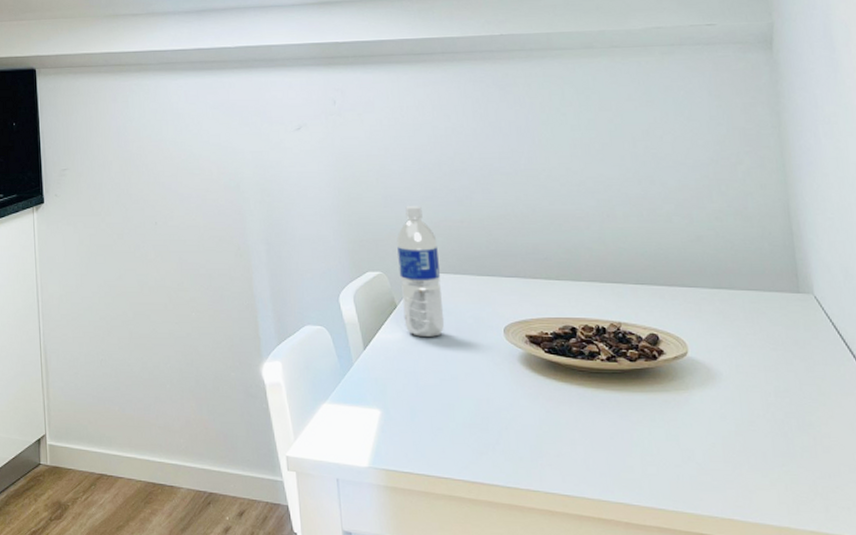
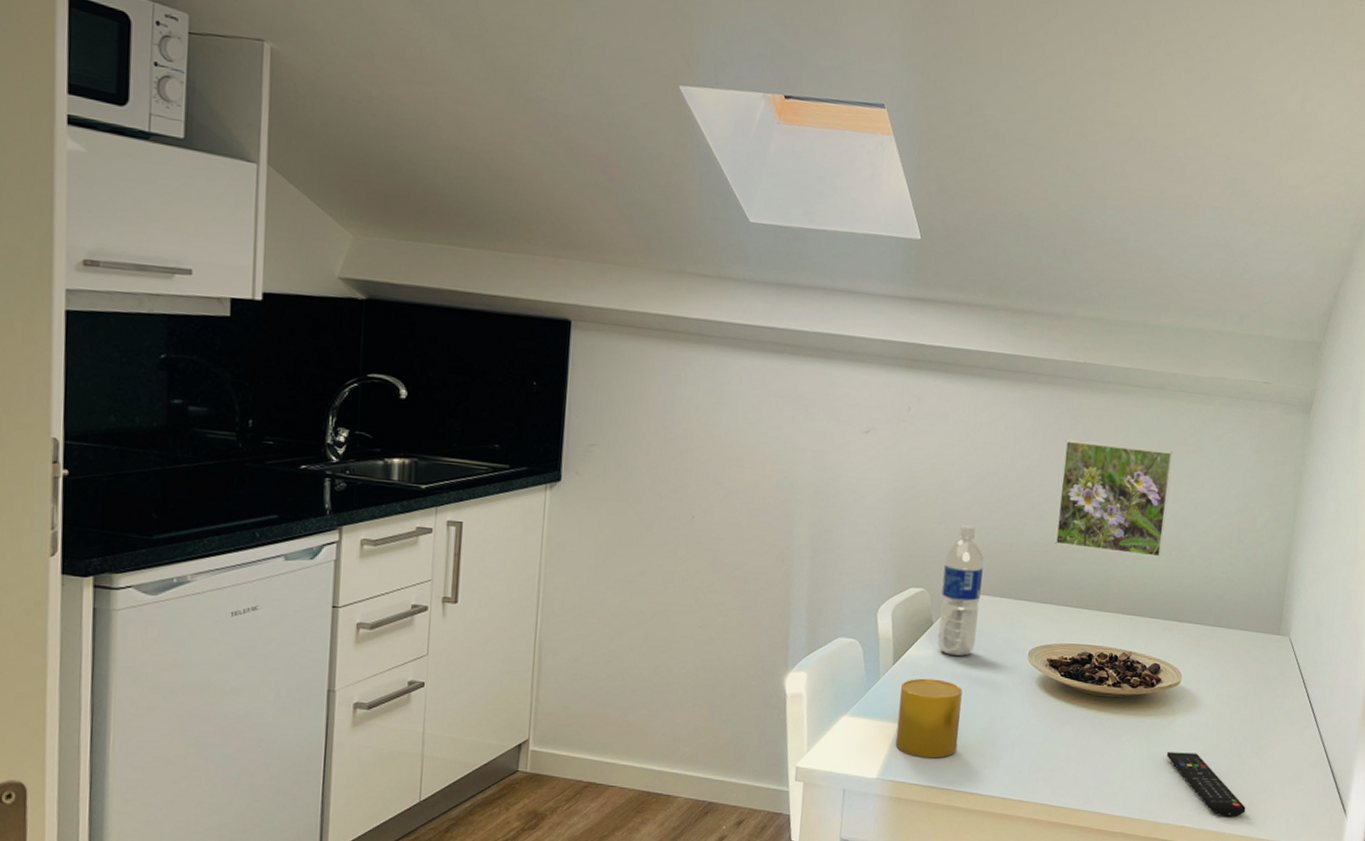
cup: none [376,362,447,445] -> present [895,678,962,759]
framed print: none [498,108,631,220] -> present [1054,439,1173,558]
remote control: none [690,432,810,509] -> present [1166,752,1246,818]

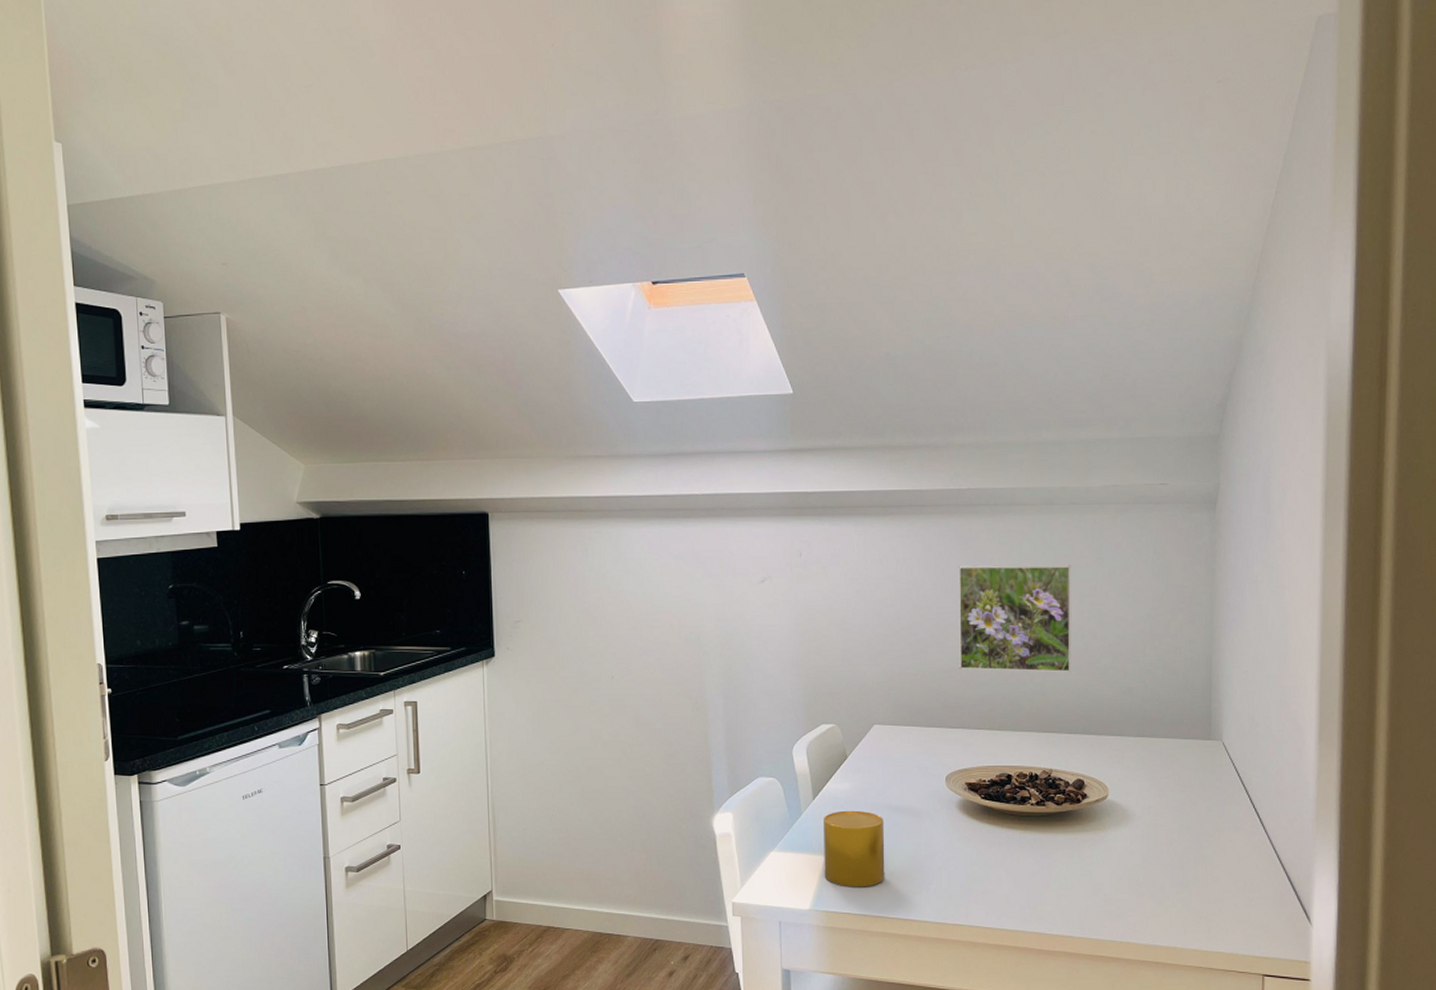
water bottle: present [937,524,984,656] -> none [852,658,892,786]
remote control: present [1166,752,1246,818] -> none [1101,867,1196,932]

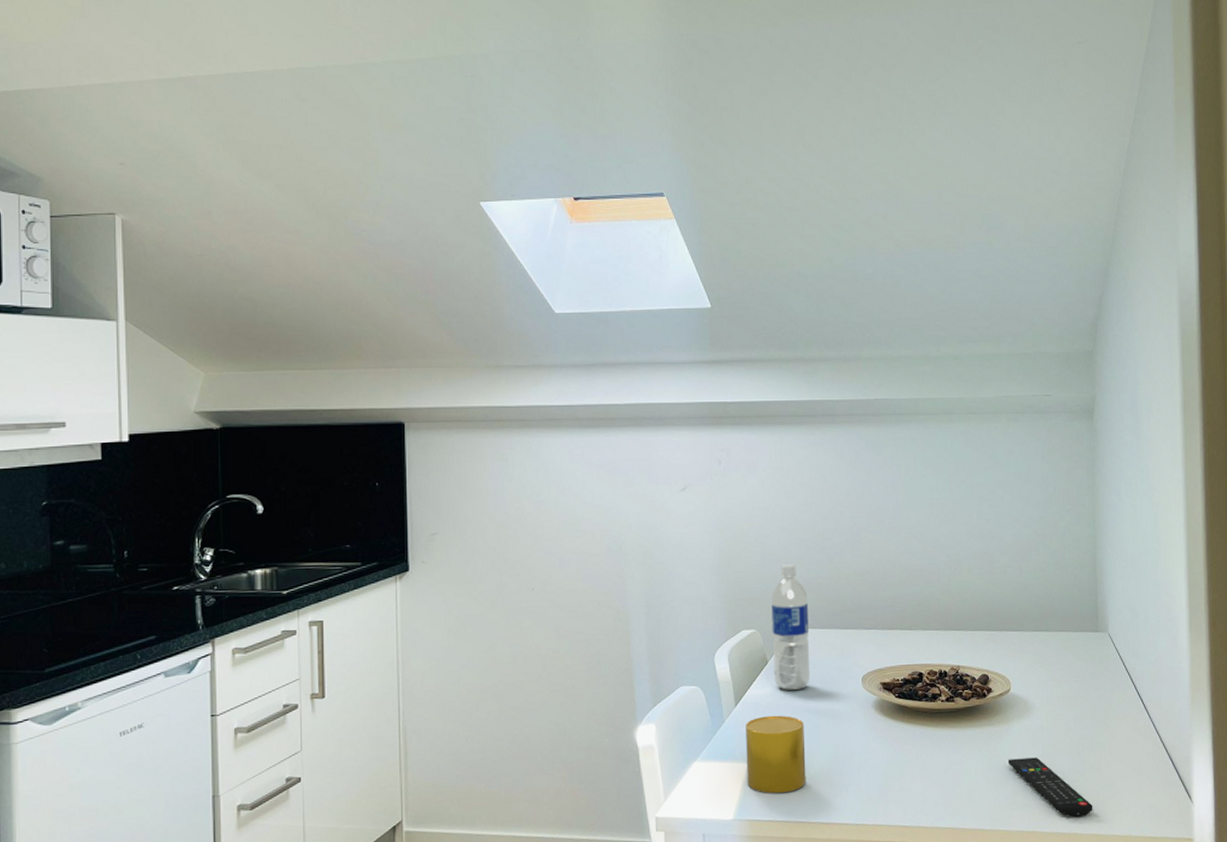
water bottle: none [852,658,892,786] -> present [771,563,810,690]
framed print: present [958,564,1072,673] -> none [868,470,973,573]
remote control: none [1101,867,1196,932] -> present [1007,757,1093,818]

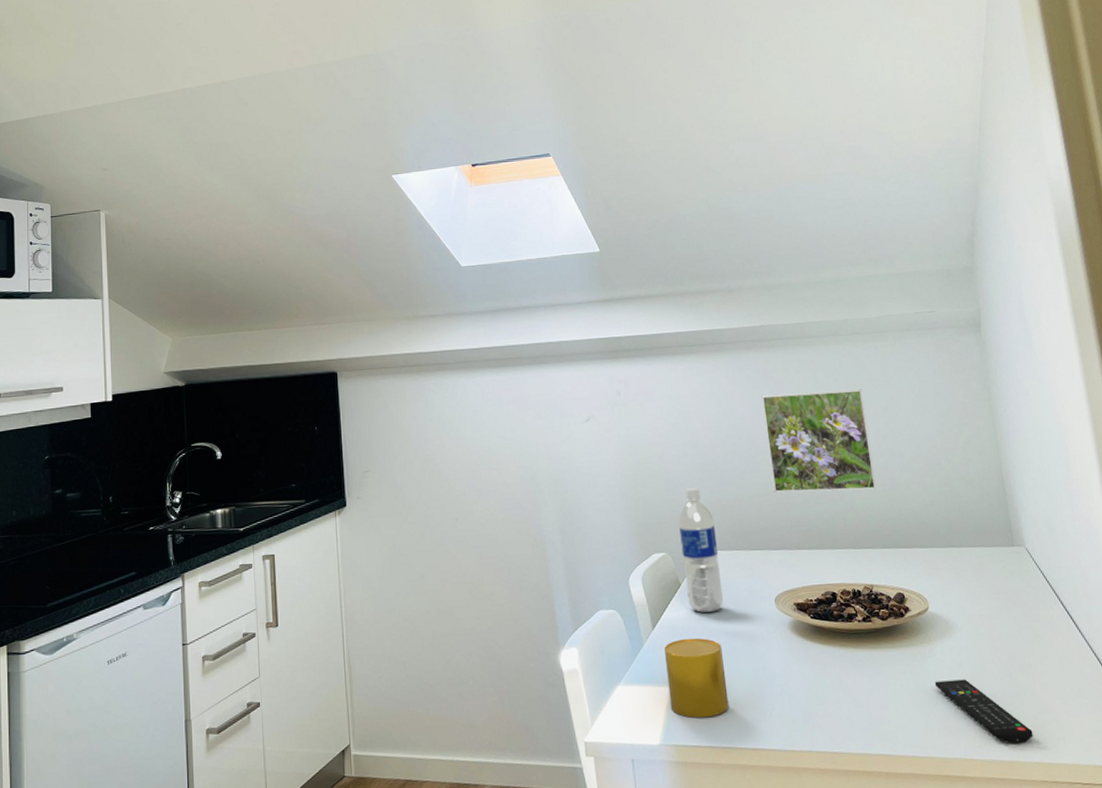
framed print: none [868,470,973,573] -> present [761,389,876,493]

